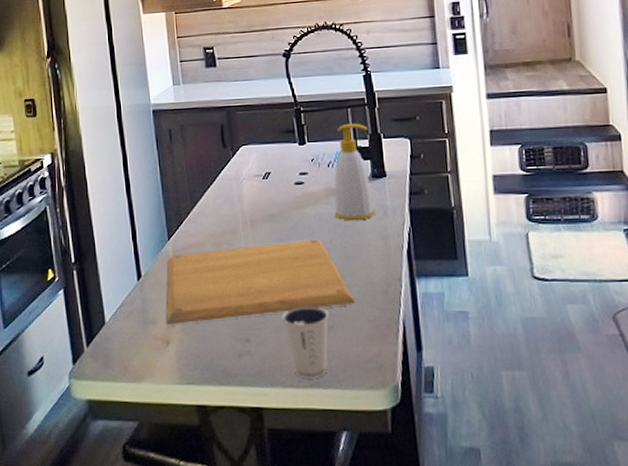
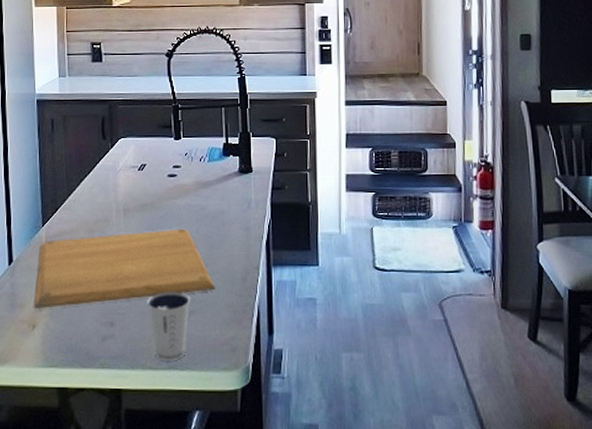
soap bottle: present [334,123,376,221] -> none [203,121,240,213]

